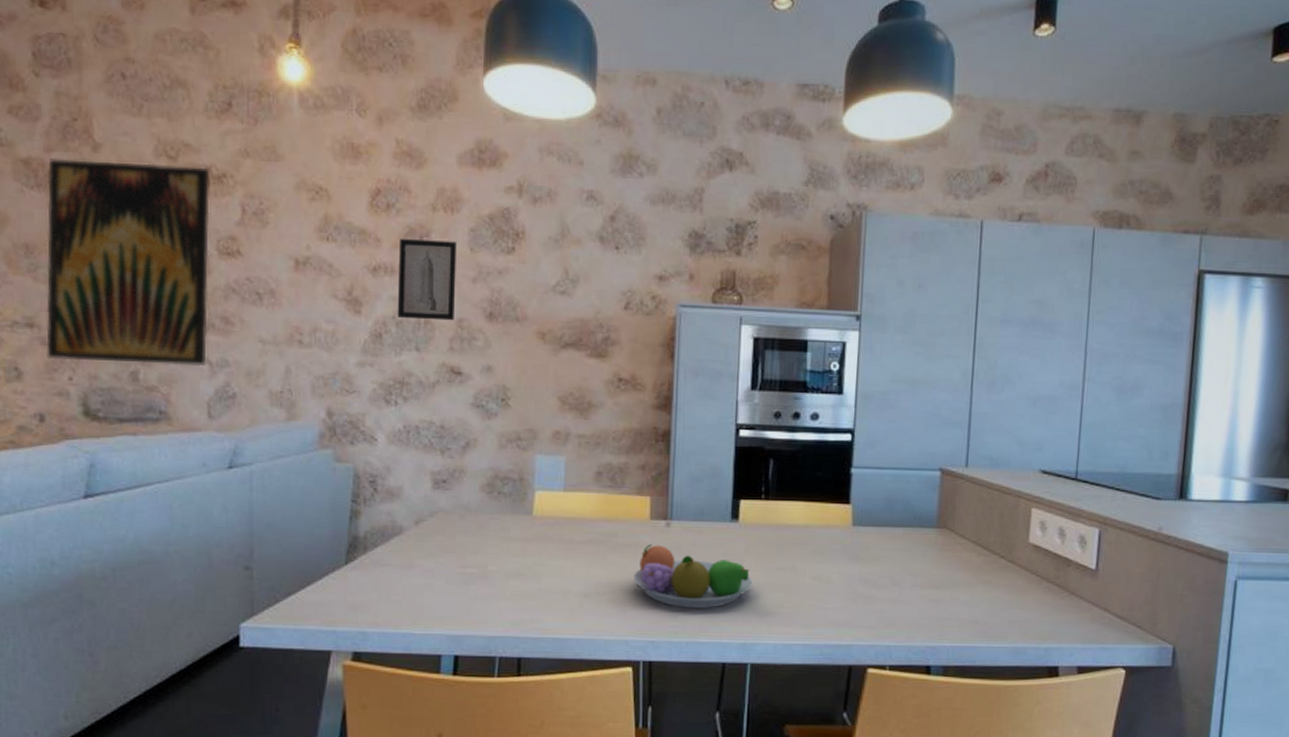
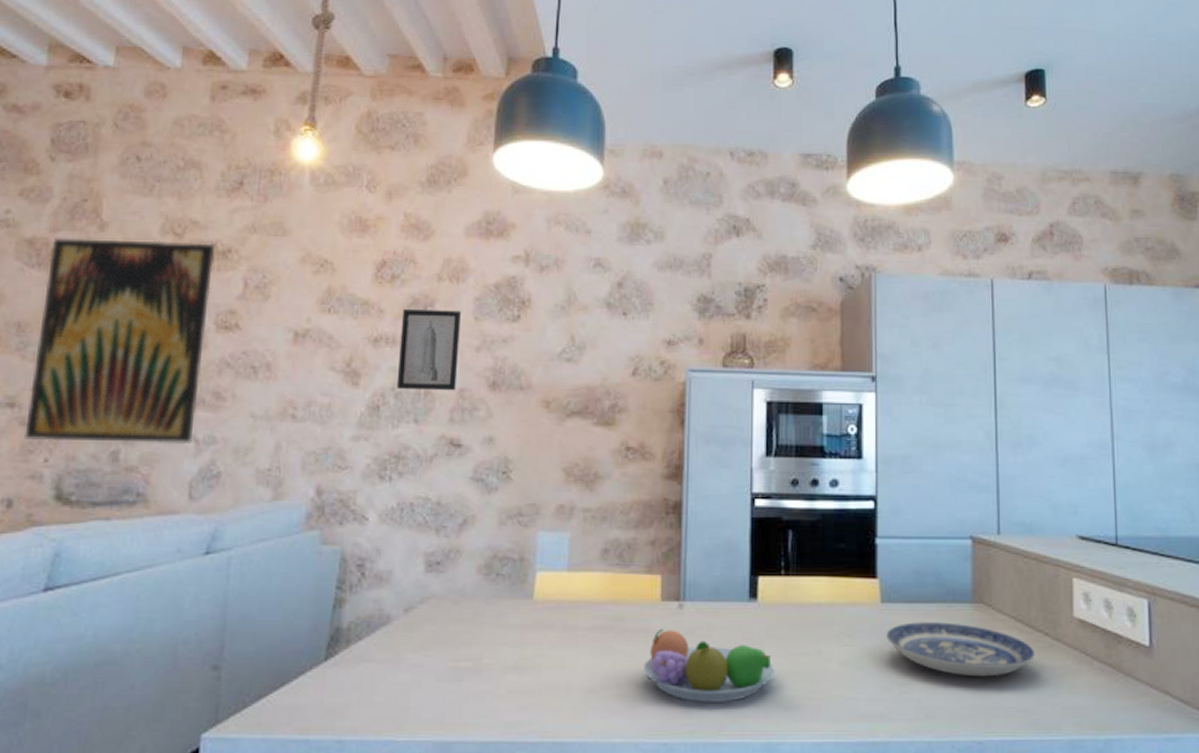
plate: none [855,543,990,593] -> present [886,622,1035,677]

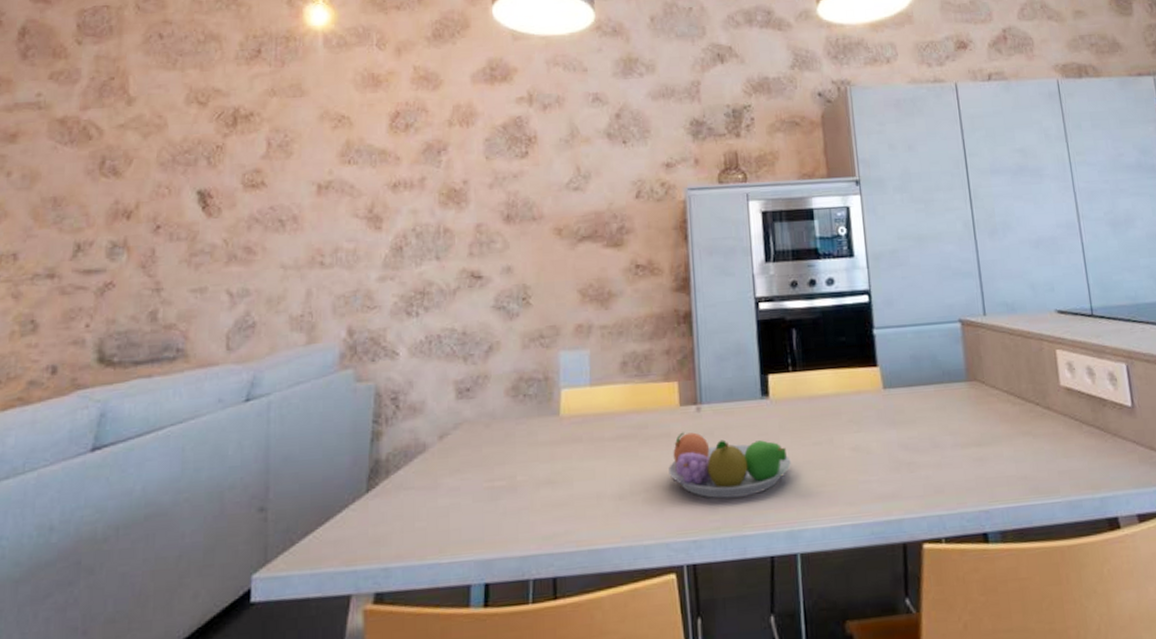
wall art: present [24,238,214,445] -> none [65,109,237,308]
wall art: present [396,309,462,391] -> none [417,152,474,230]
plate: present [886,622,1035,677] -> none [891,401,1029,451]

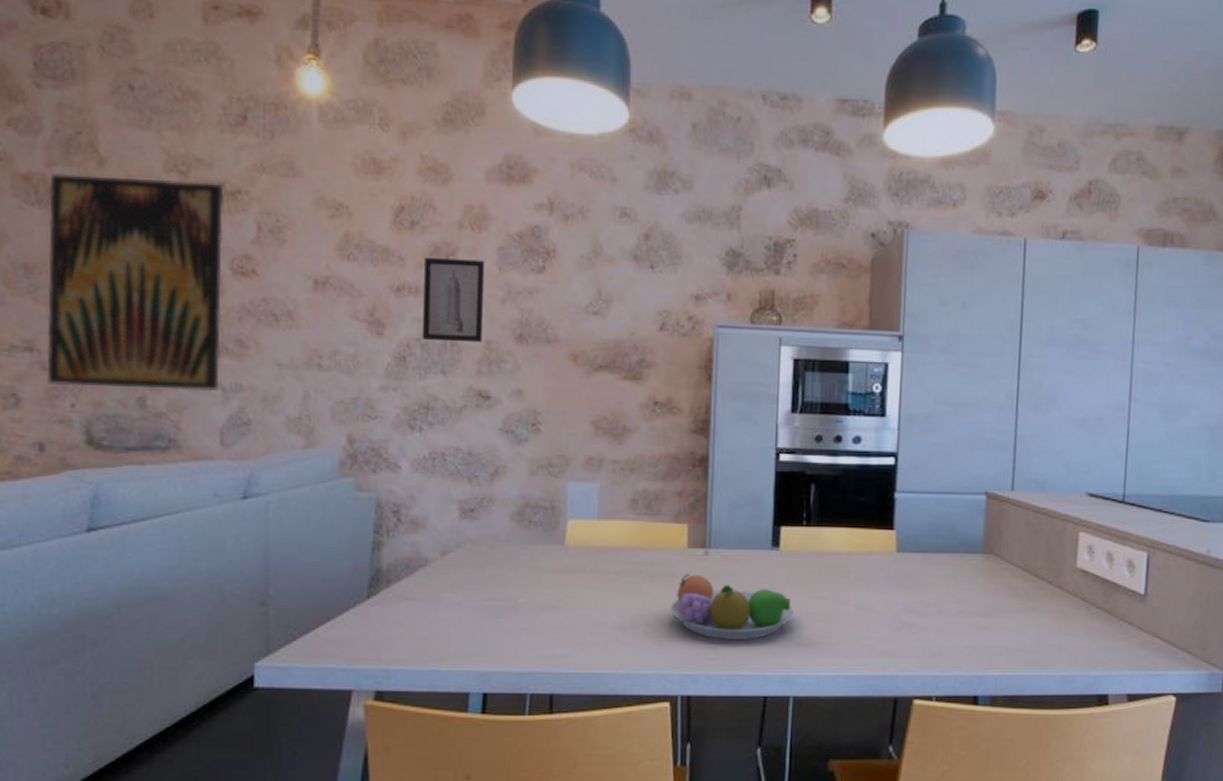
wall art: none [65,109,237,308] -> present [46,174,223,392]
wall art: none [417,152,474,230] -> present [422,258,485,343]

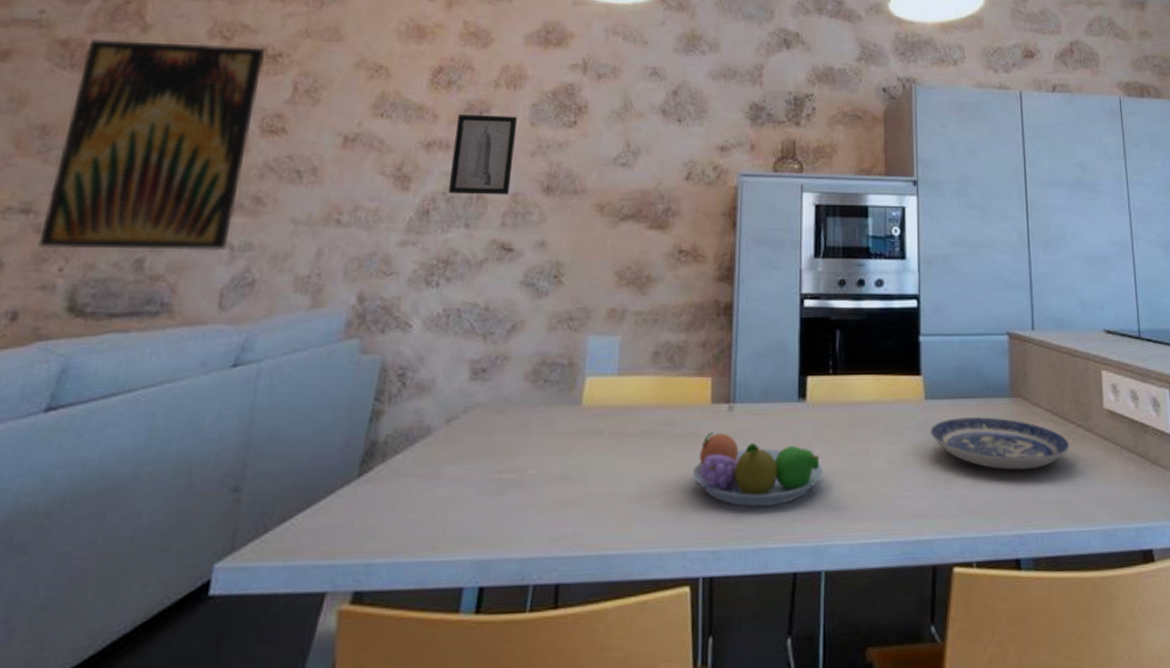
plate: none [900,570,1037,620] -> present [930,417,1069,471]

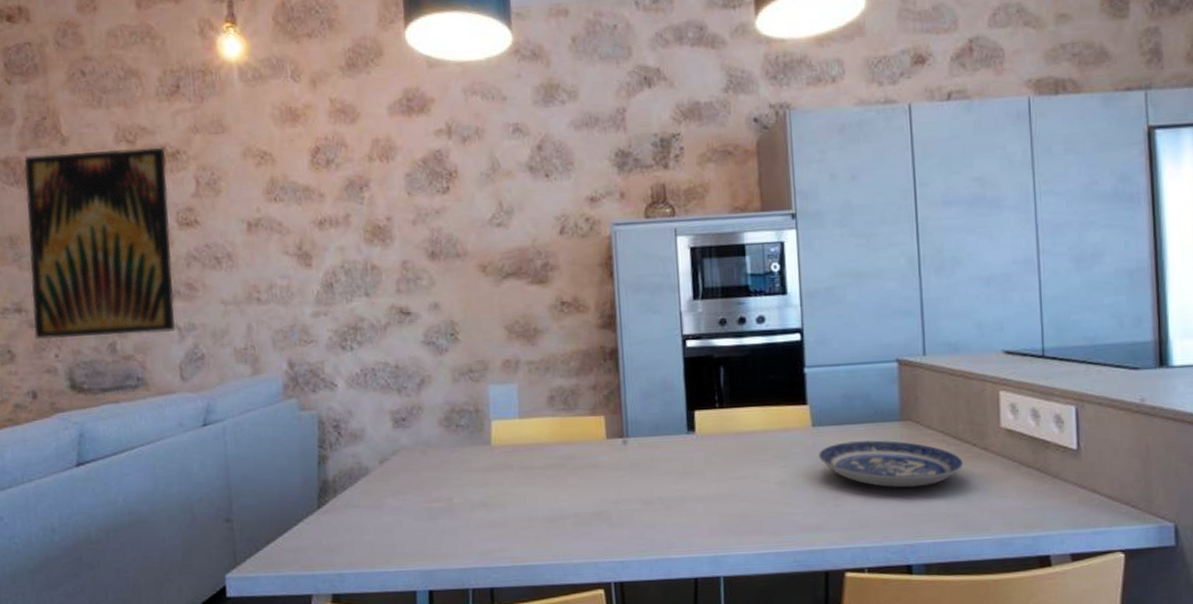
wall art: present [448,115,518,195] -> none [341,188,399,267]
fruit bowl: present [693,432,823,507] -> none [596,463,716,525]

